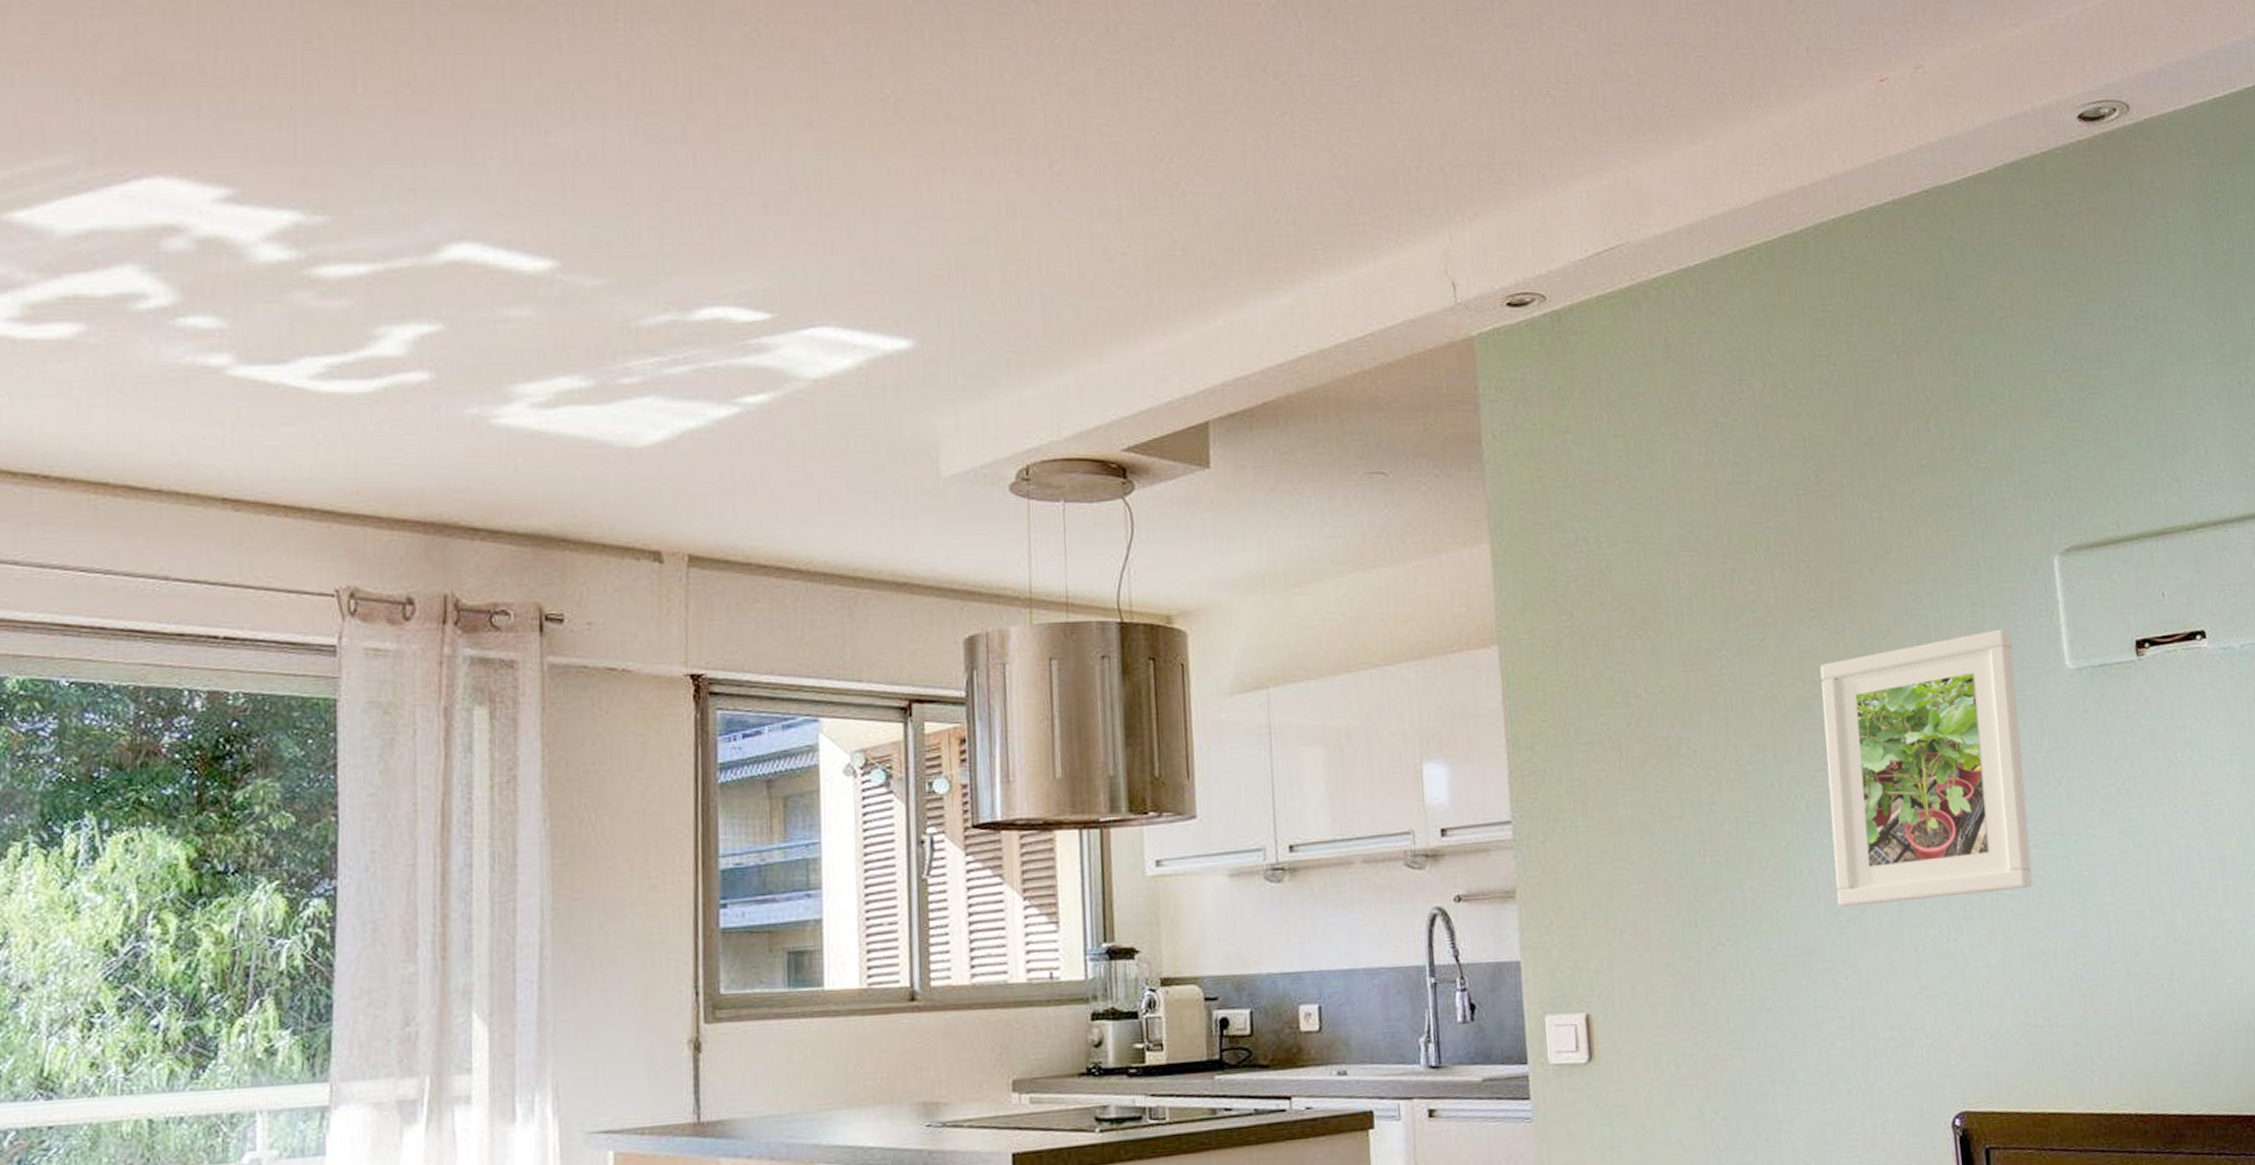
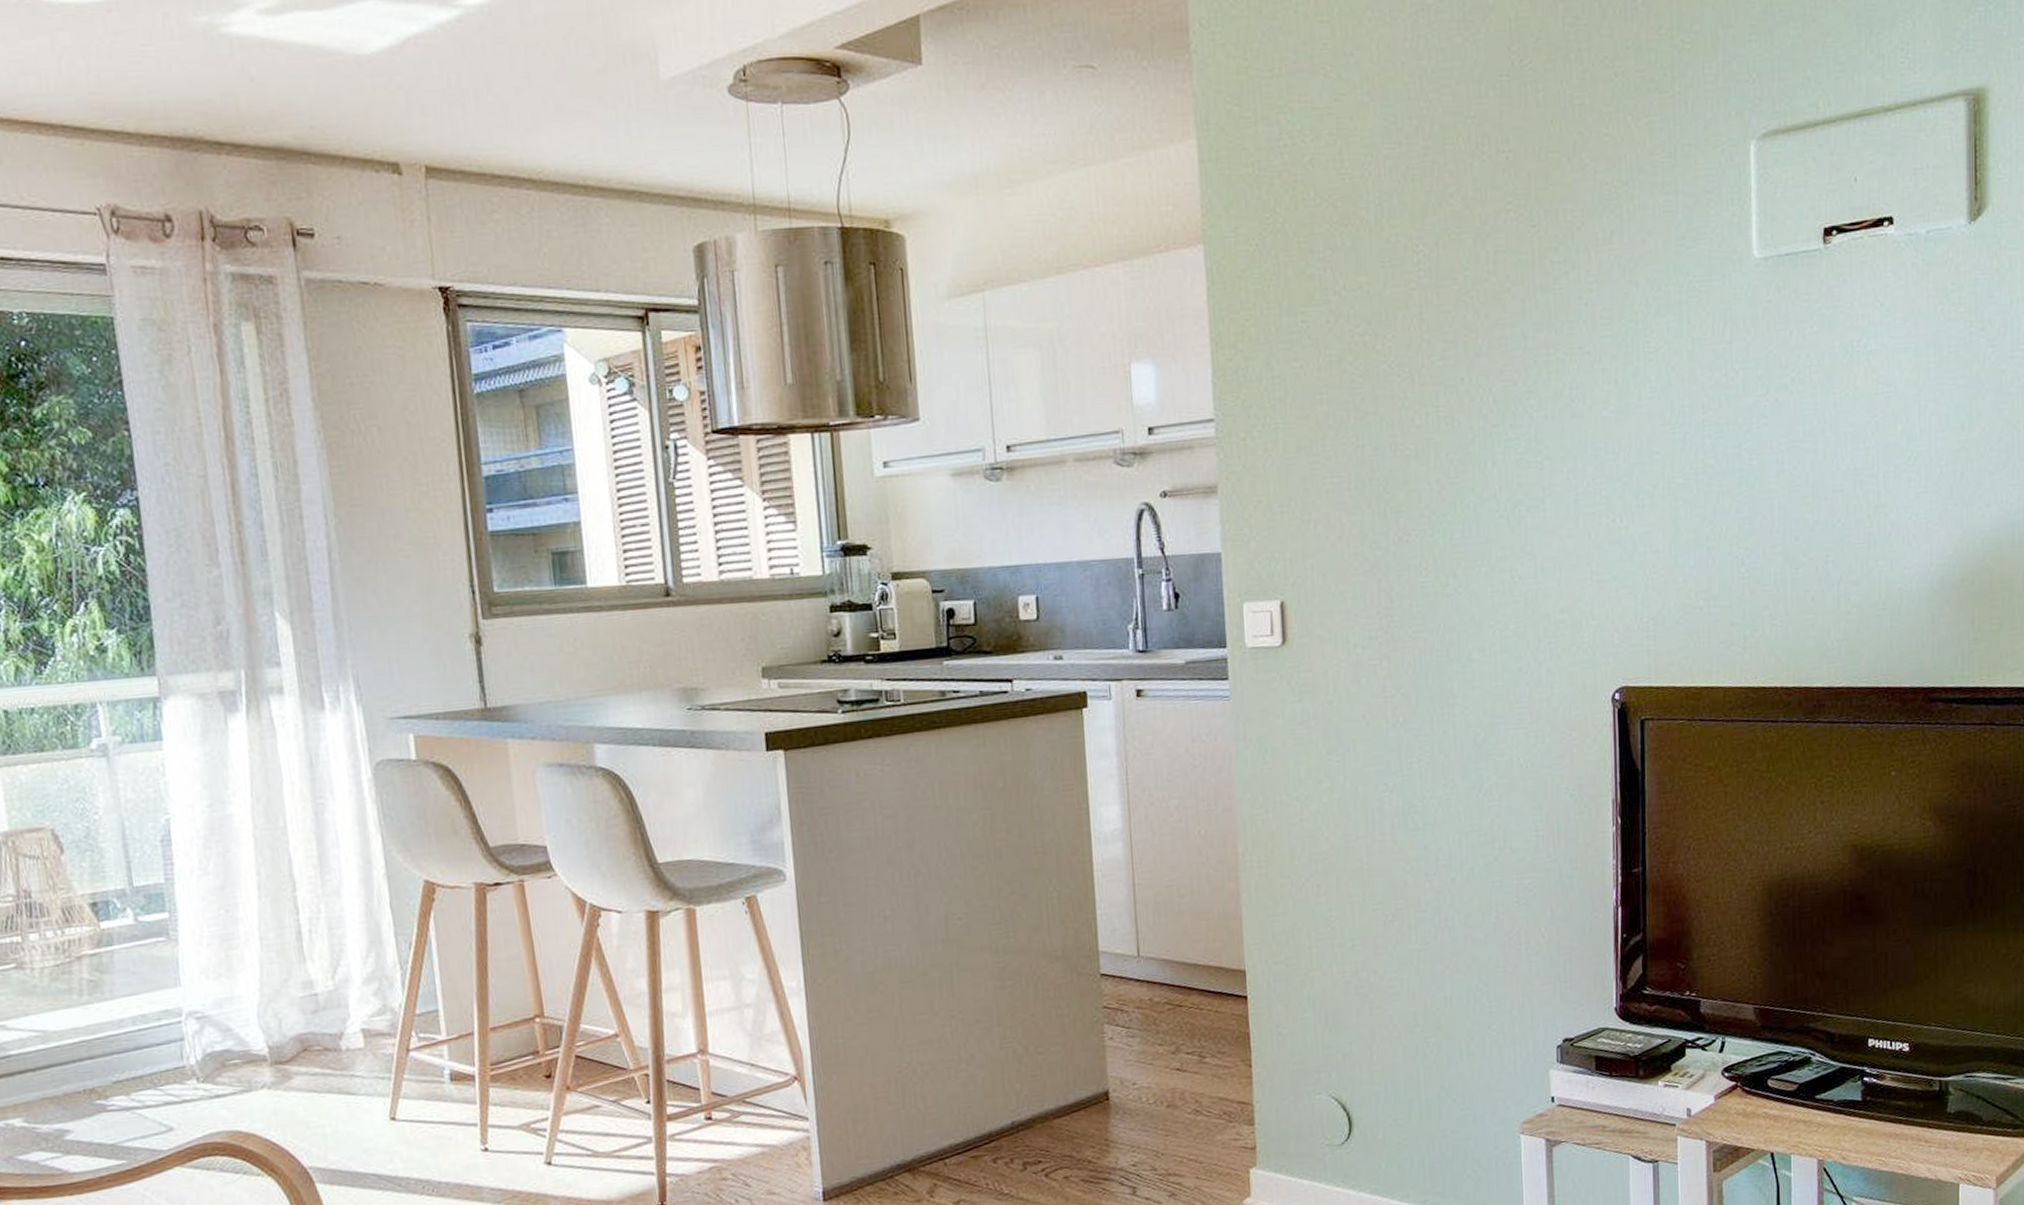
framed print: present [1820,629,2033,907] -> none [1513,218,1704,498]

